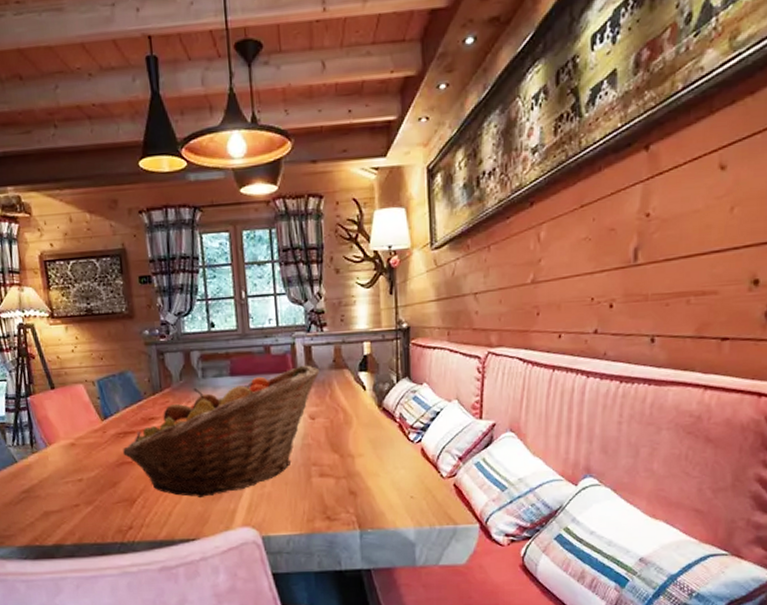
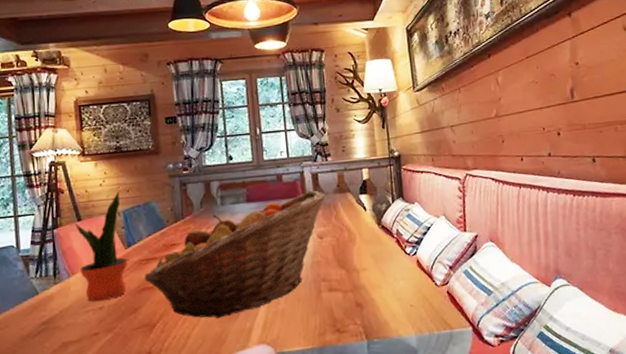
potted plant: none [48,359,105,474] -> present [75,192,128,302]

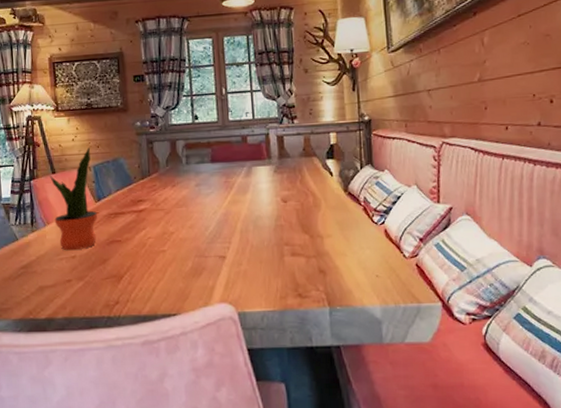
fruit basket: present [145,190,326,318] -> none [113,153,291,274]

